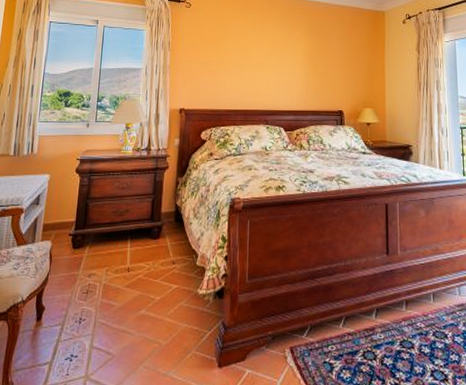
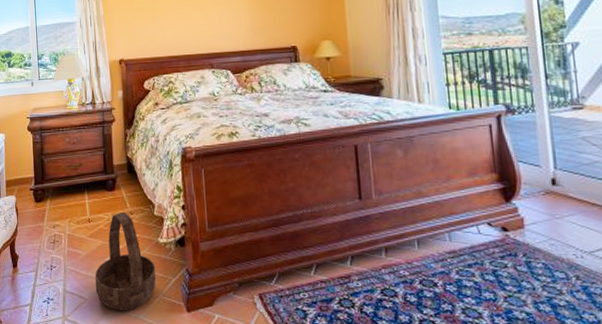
basket: none [125,261,192,368] -> present [94,211,157,311]

